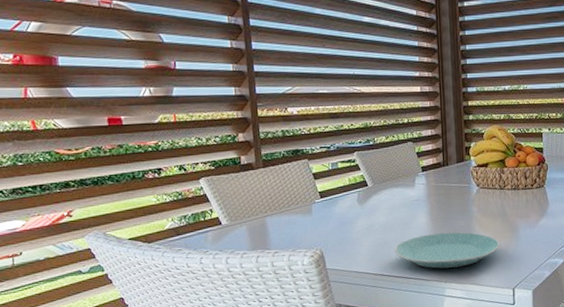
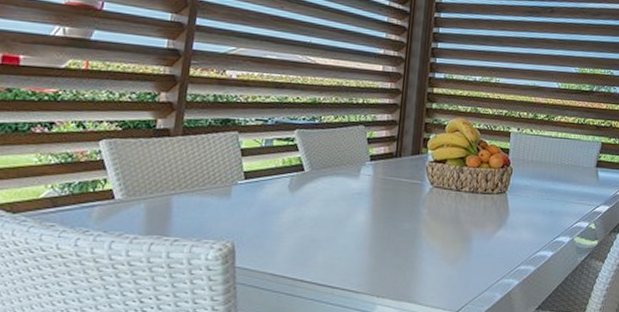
plate: present [394,232,500,269] -> none [322,235,448,279]

